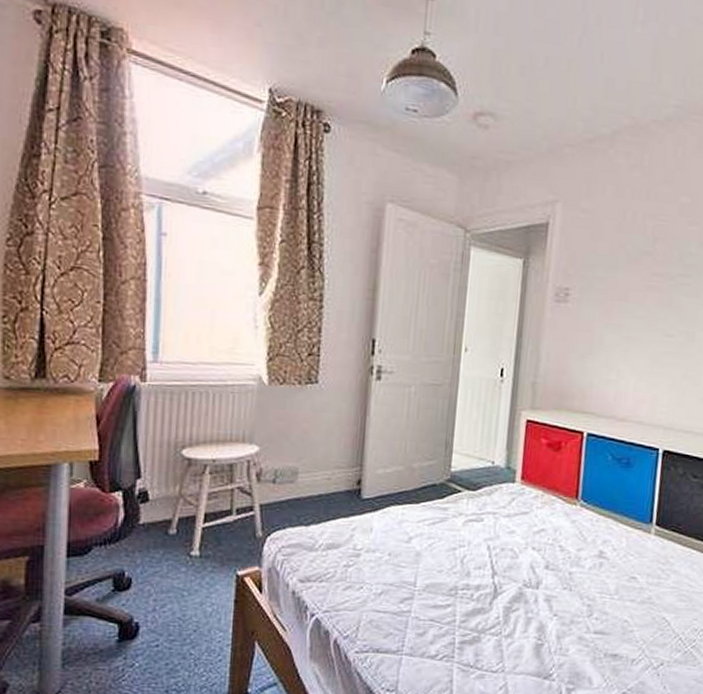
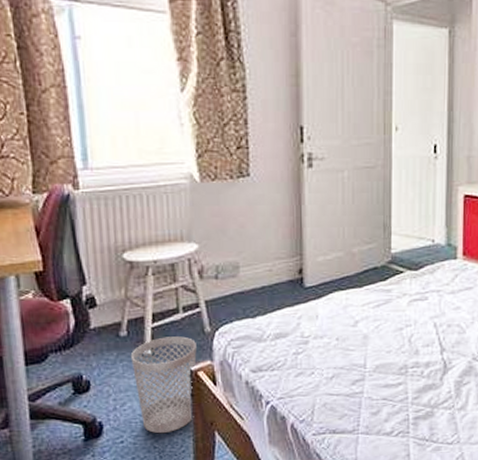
wastebasket: none [177,538,246,640] -> present [130,336,197,434]

